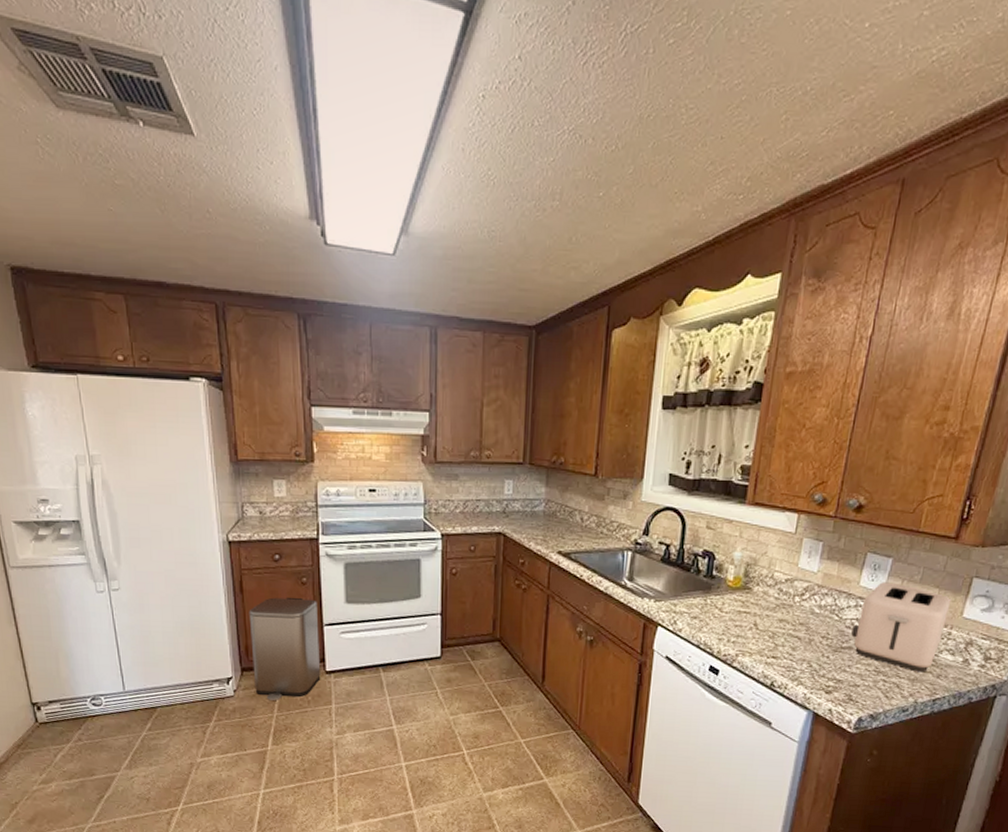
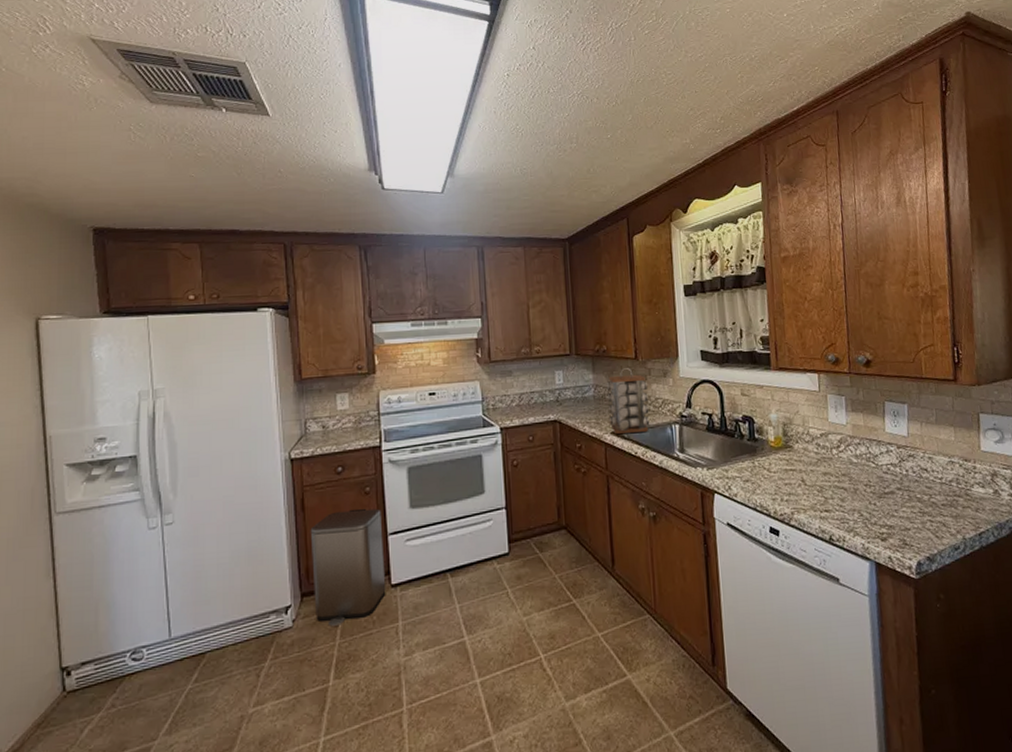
spice rack: none [556,483,604,556] -> present [606,367,650,434]
toaster: present [851,582,952,673] -> none [889,426,970,508]

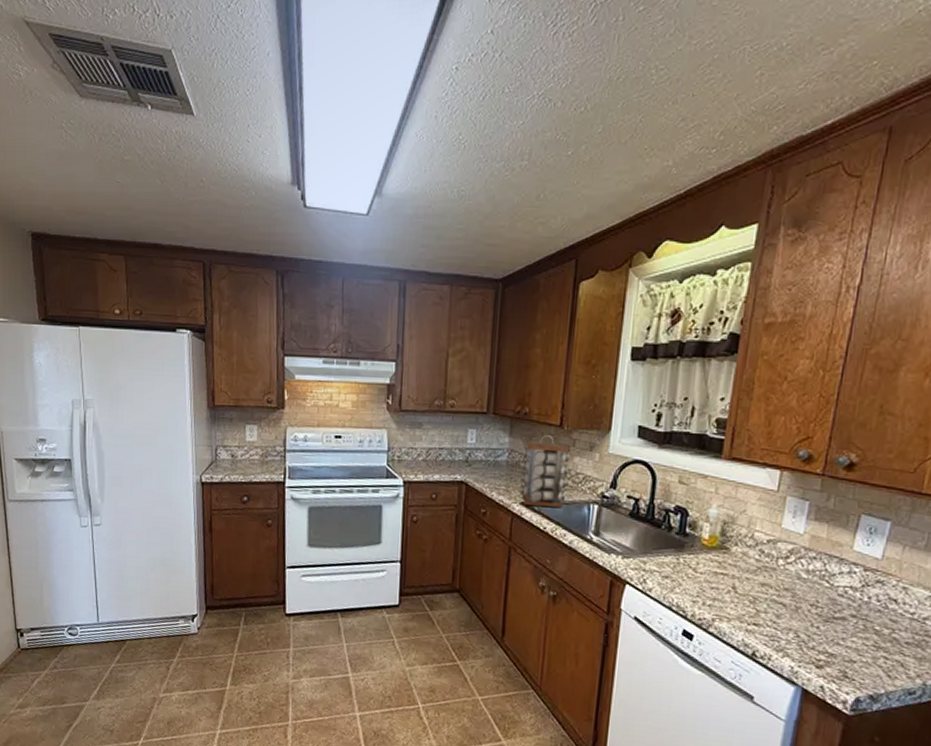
pedal bin: present [310,508,386,626] -> none [216,538,281,640]

